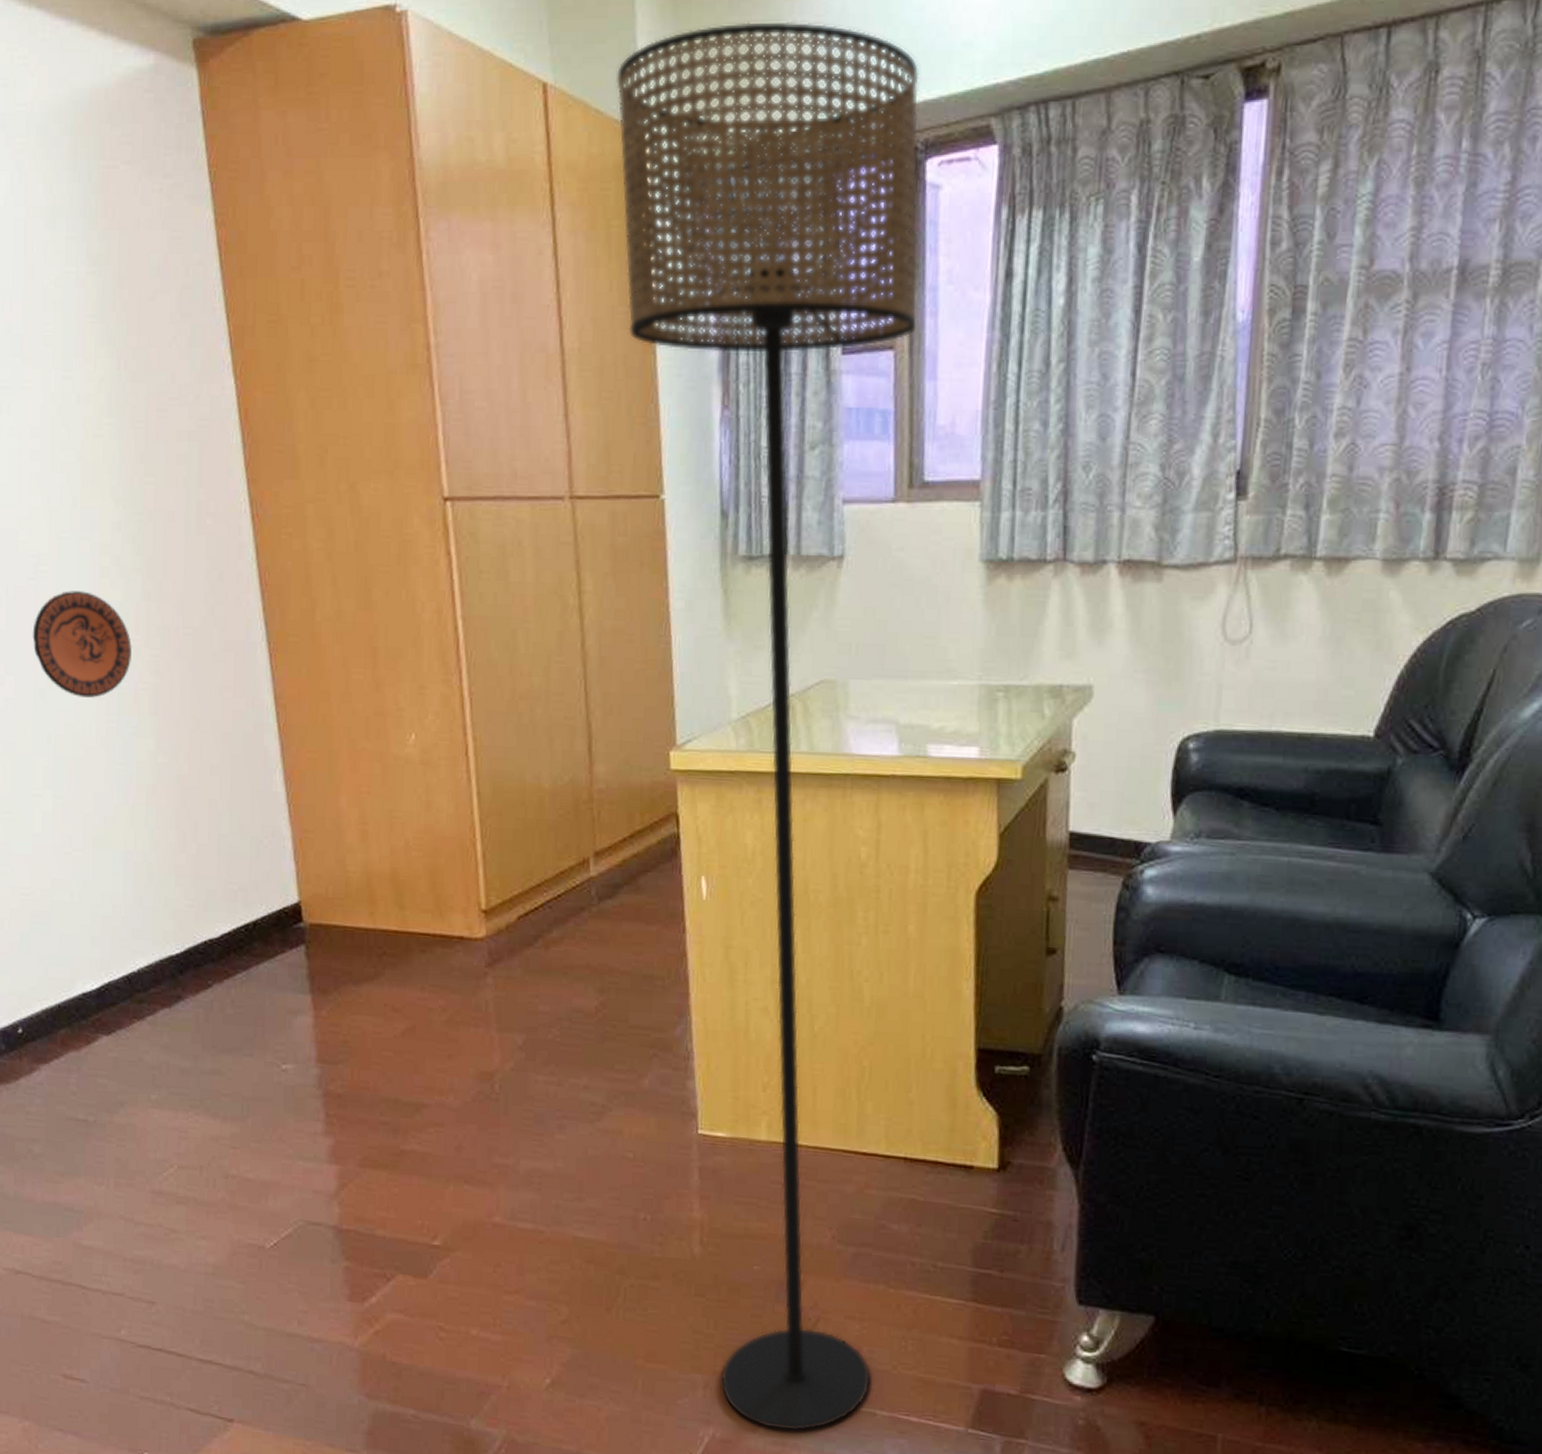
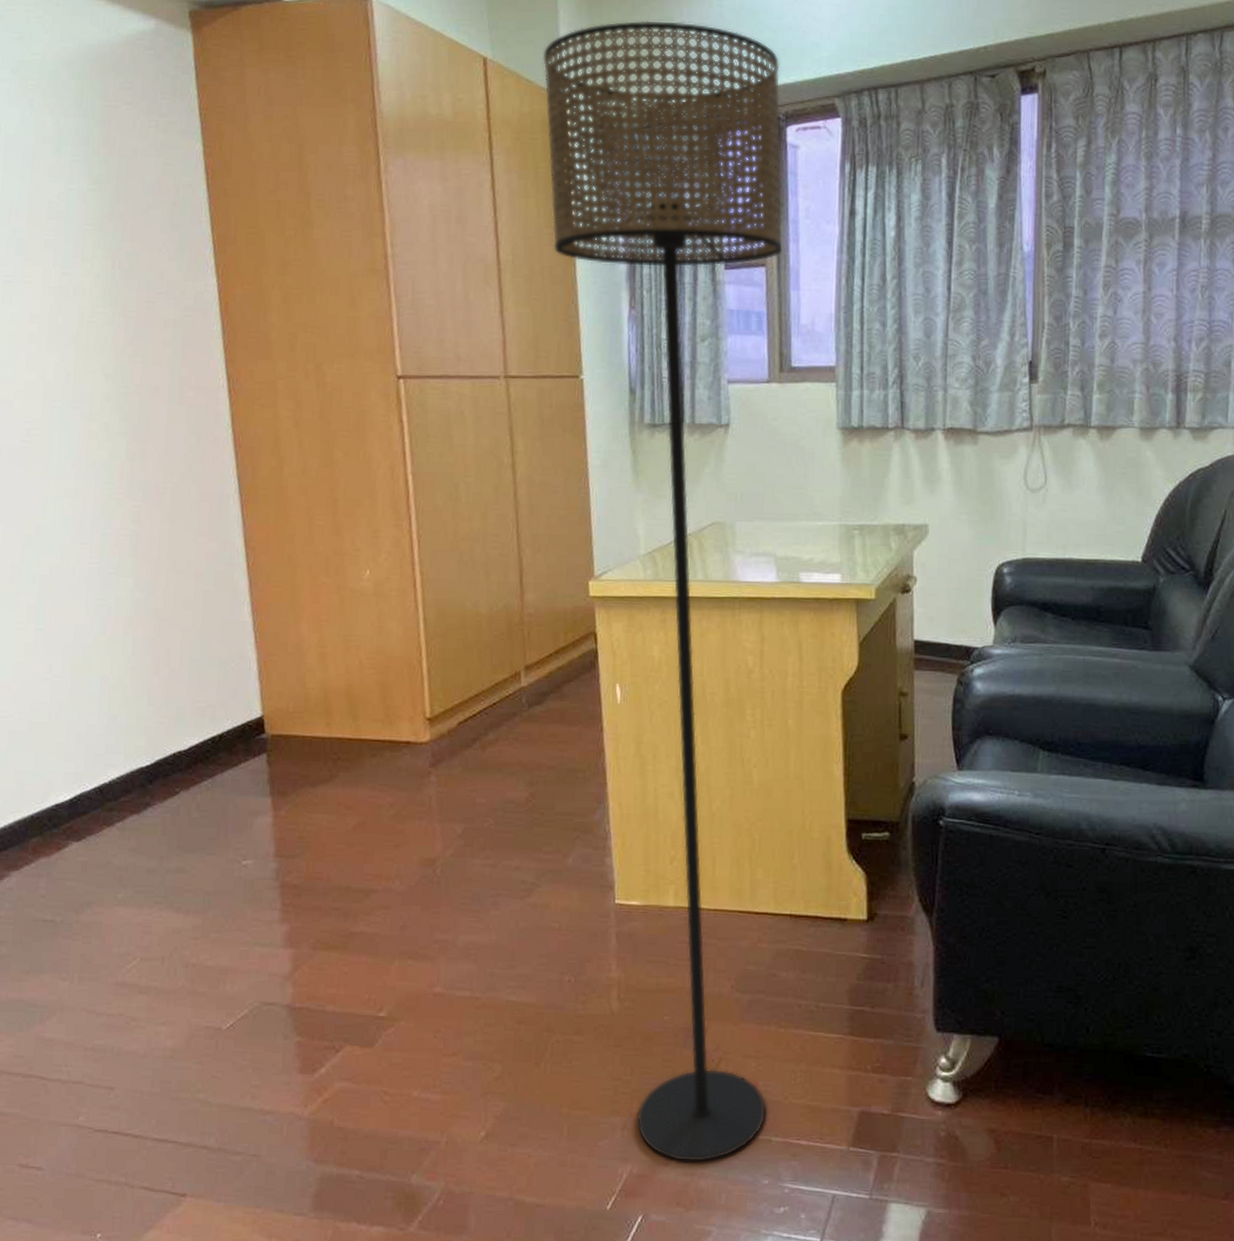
decorative plate: present [32,590,132,698] -> none [22,451,115,543]

